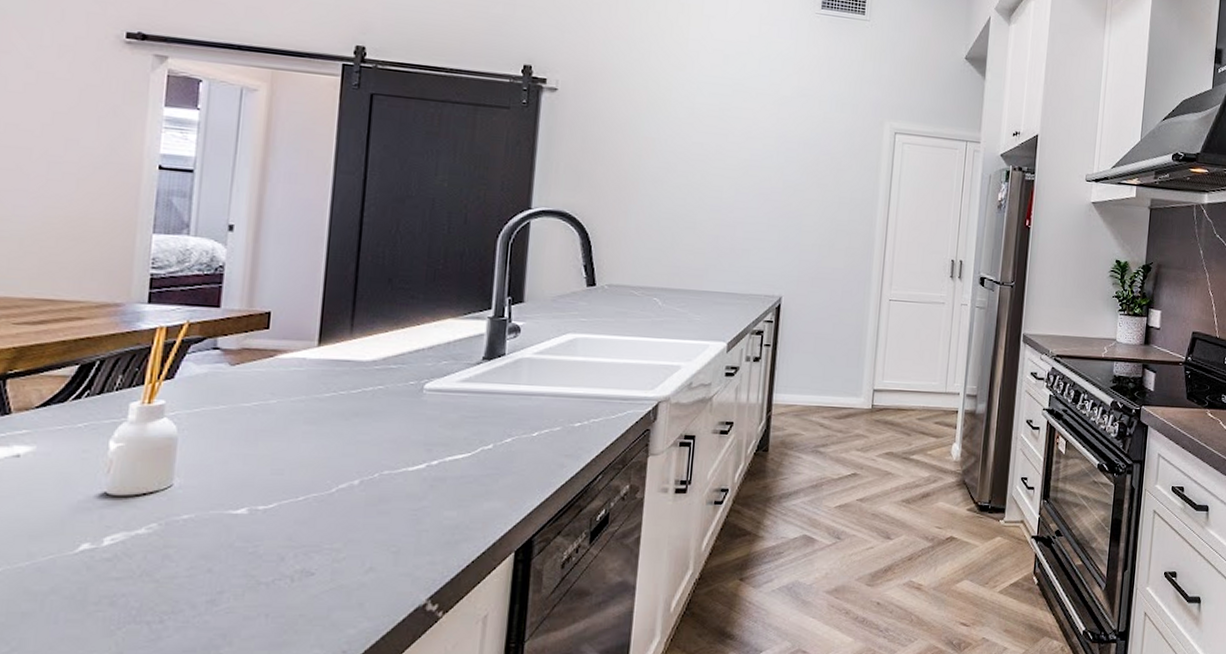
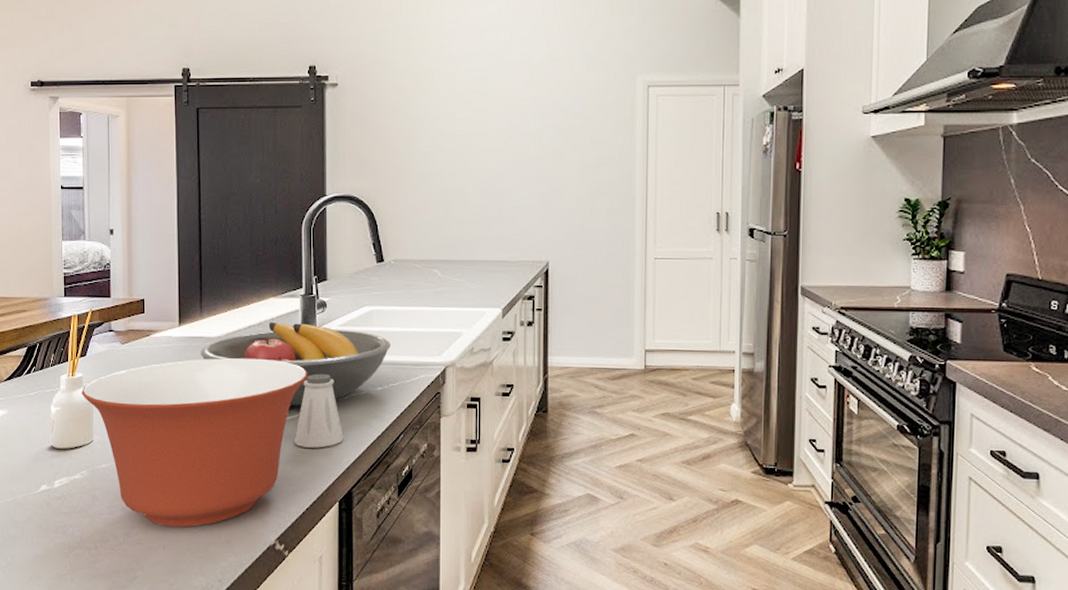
mixing bowl: none [161,386,490,590] -> present [81,357,308,528]
fruit bowl: none [345,347,596,443] -> present [200,322,390,406]
saltshaker: none [463,406,528,491] -> present [294,373,344,448]

